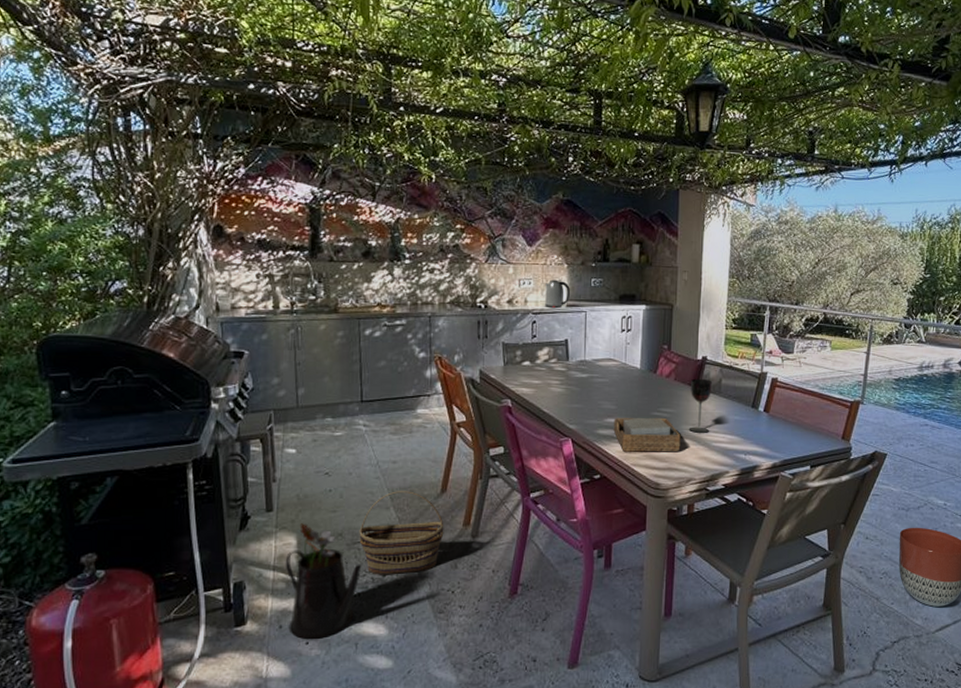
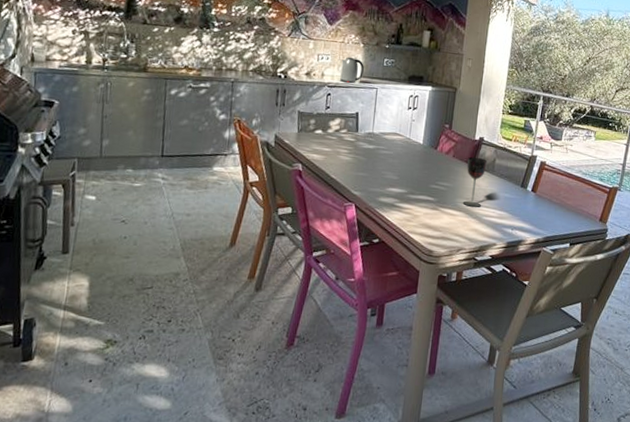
watering can: present [285,522,361,640] -> none [74,265,148,378]
basket: present [359,491,444,575] -> none [148,242,231,321]
napkin holder: present [613,417,681,452] -> none [394,188,455,223]

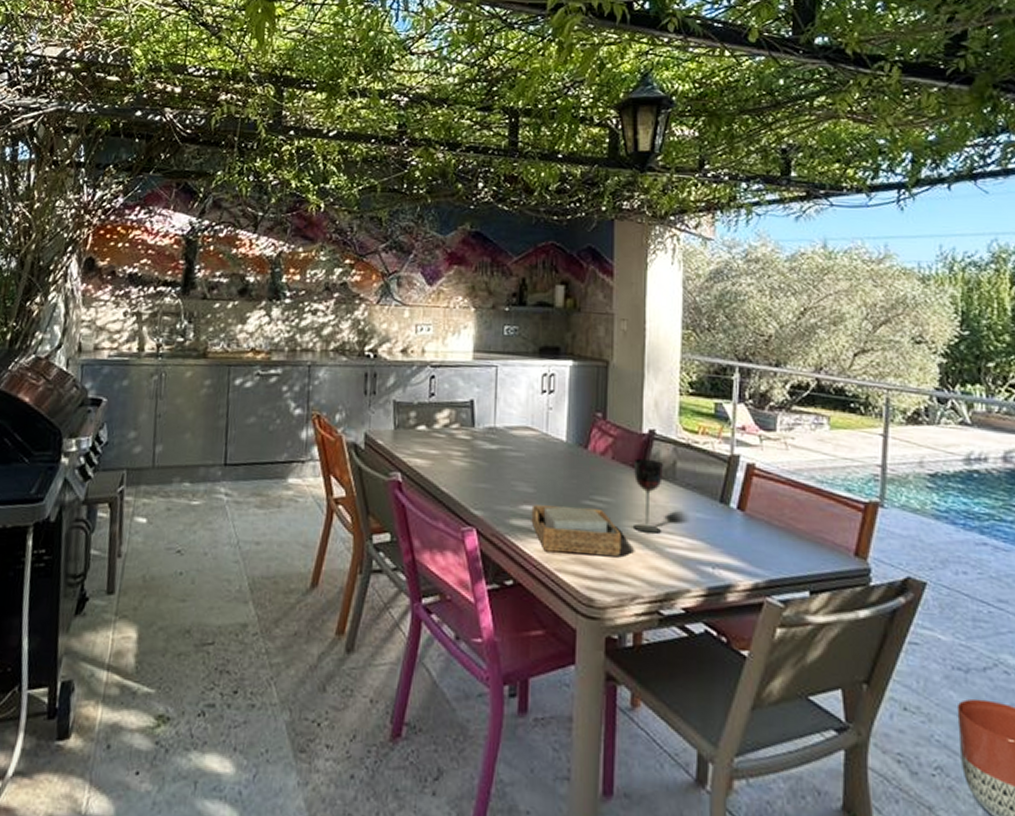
kettle: present [340,57,364,84] -> none [446,325,477,362]
napkin holder: none [394,188,455,223] -> present [531,505,622,558]

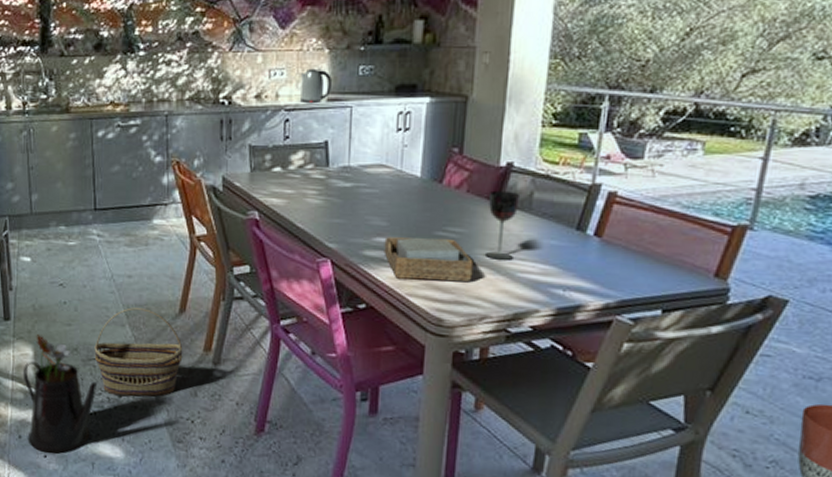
watering can: none [117,611,209,770] -> present [23,333,96,454]
basket: none [209,580,313,693] -> present [94,307,183,397]
kettle: none [446,325,477,362] -> present [300,68,331,104]

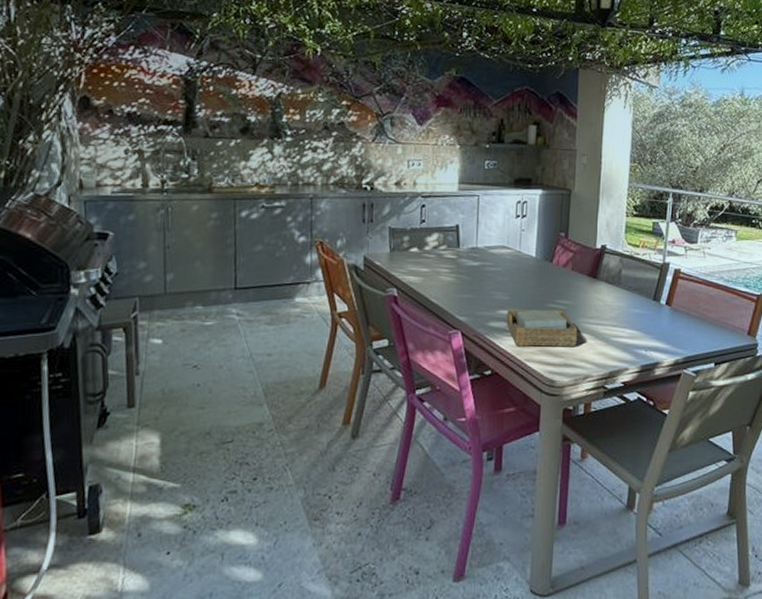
watering can: present [23,333,96,454] -> none [146,419,230,550]
basket: present [94,307,183,397] -> none [228,386,322,478]
kettle: present [300,68,331,104] -> none [435,161,462,192]
wineglass: present [484,190,521,261] -> none [586,268,612,328]

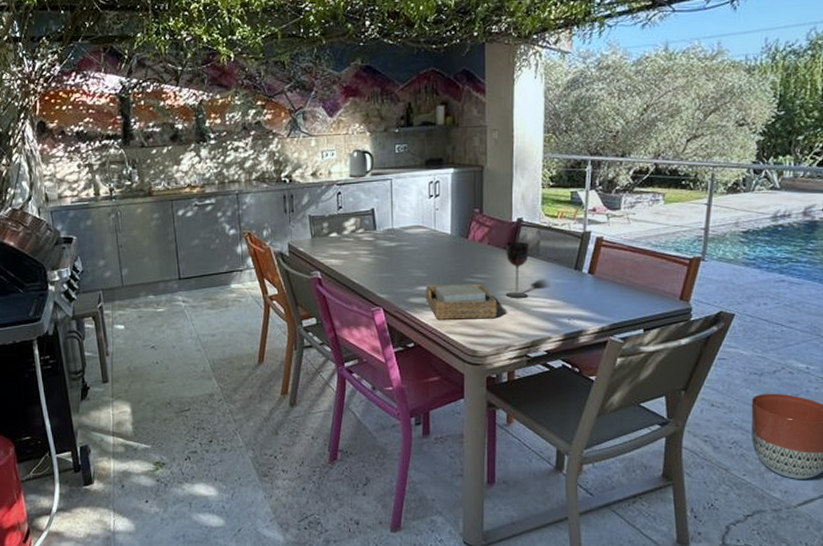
kettle: none [435,161,462,192] -> present [349,149,374,179]
wineglass: none [586,268,612,328] -> present [505,241,530,299]

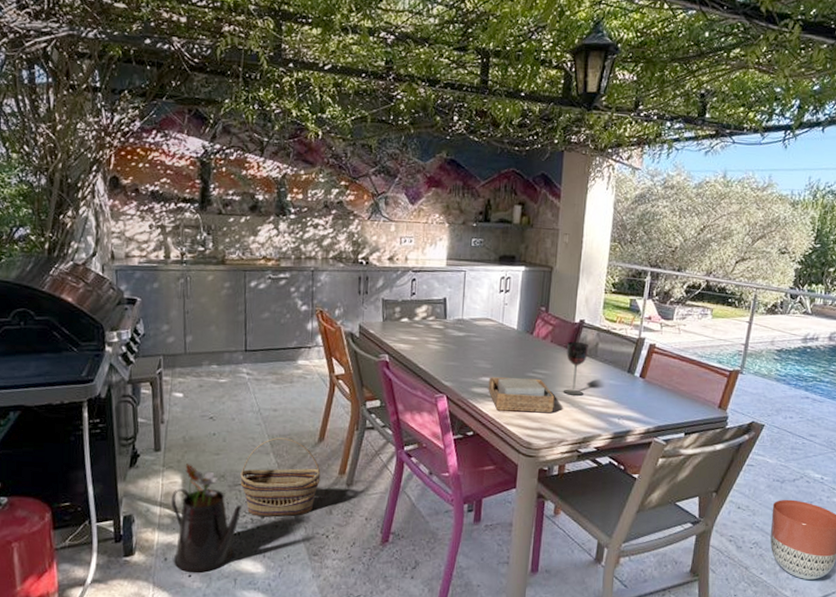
watering can: none [122,392,190,499] -> present [170,462,241,573]
basket: none [185,362,264,441] -> present [240,438,321,517]
kettle: present [349,149,374,179] -> none [425,238,450,268]

